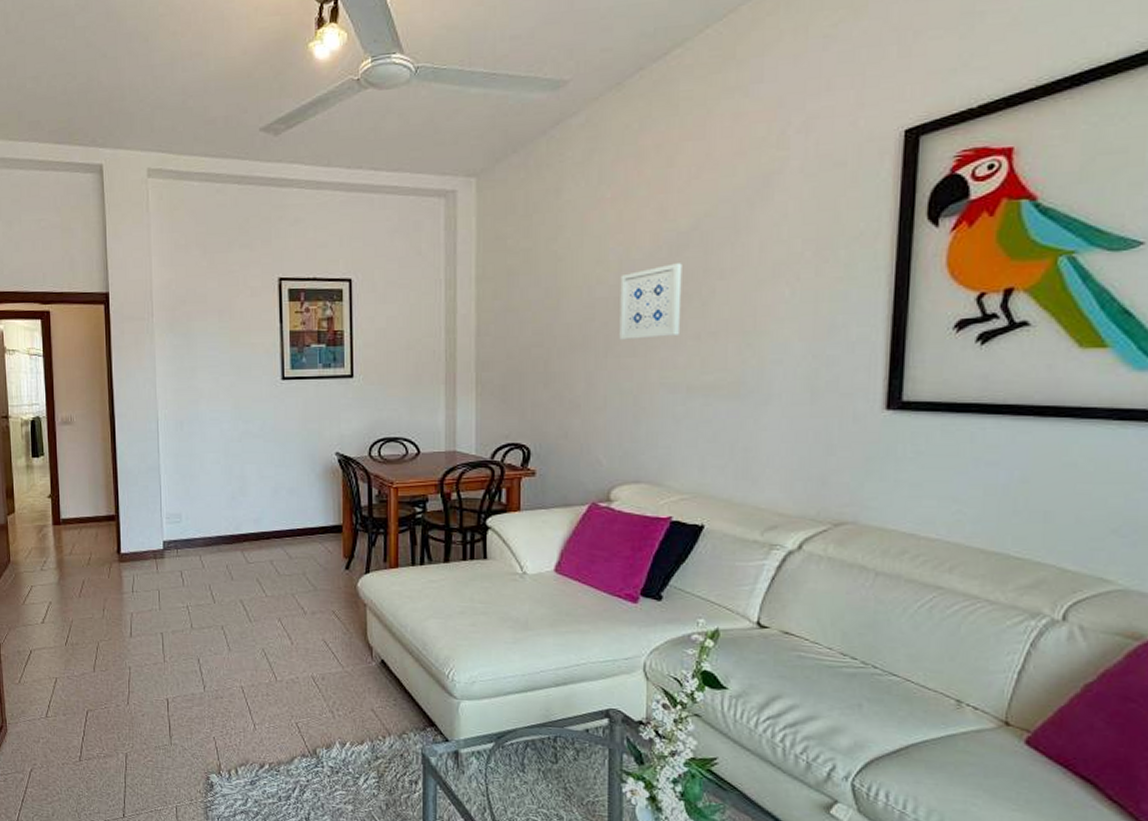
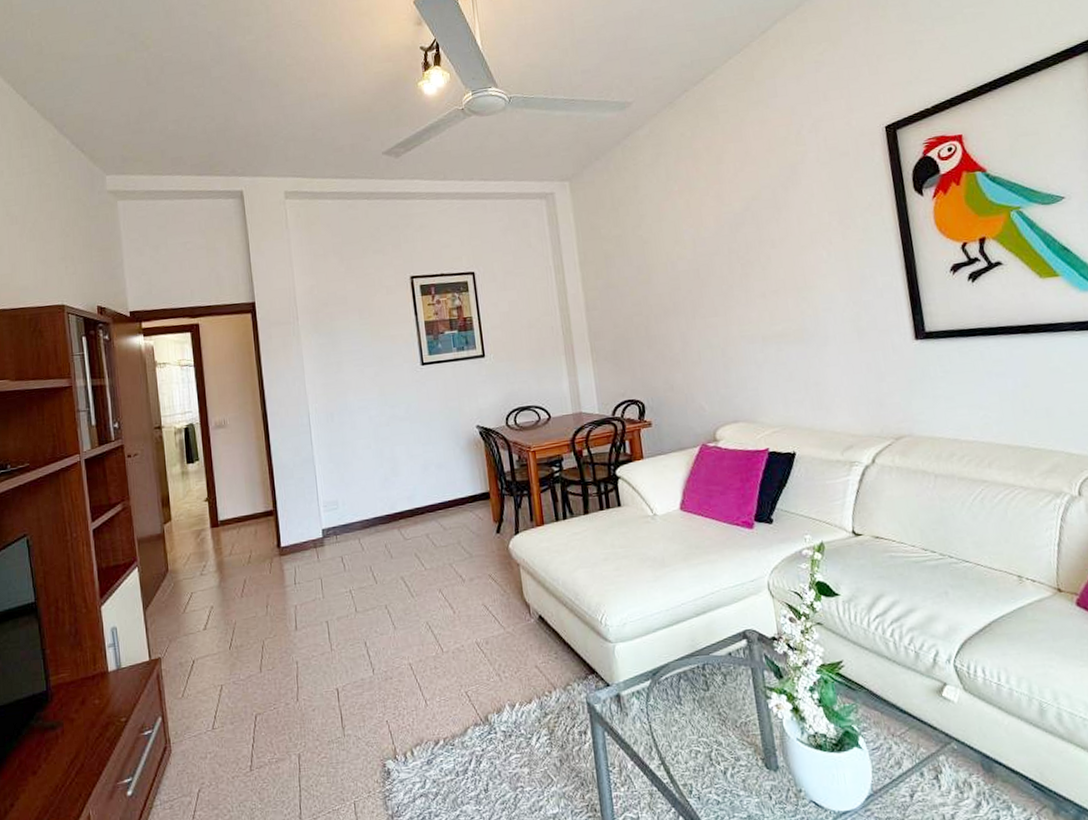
wall art: present [619,263,682,340] -> none [695,238,749,303]

